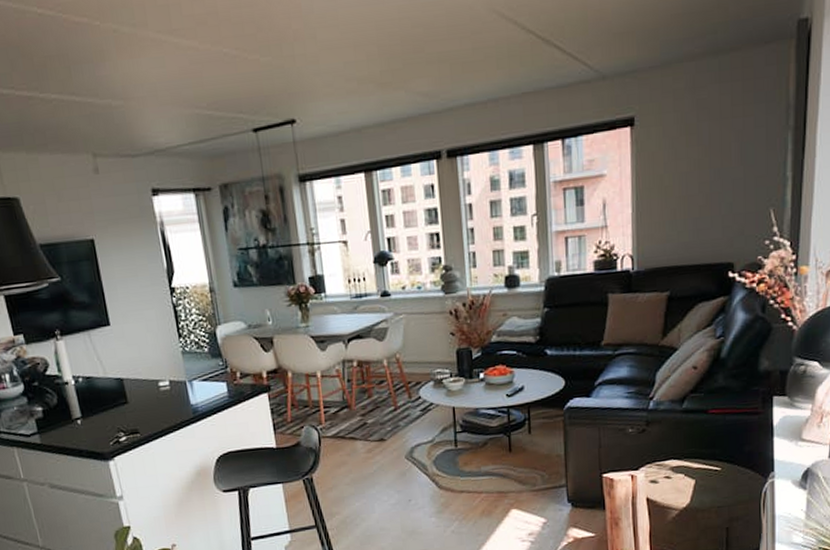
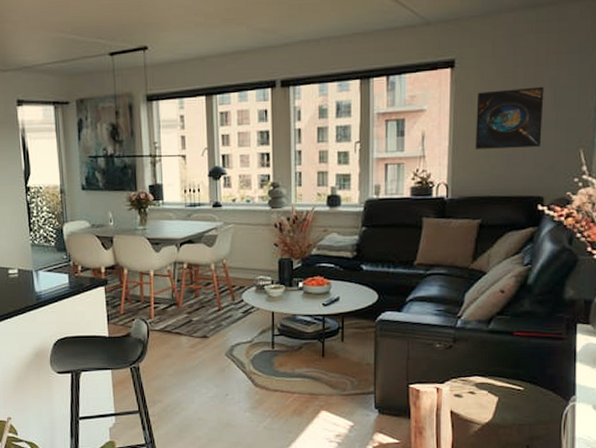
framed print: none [659,142,731,215] -> present [475,86,545,149]

